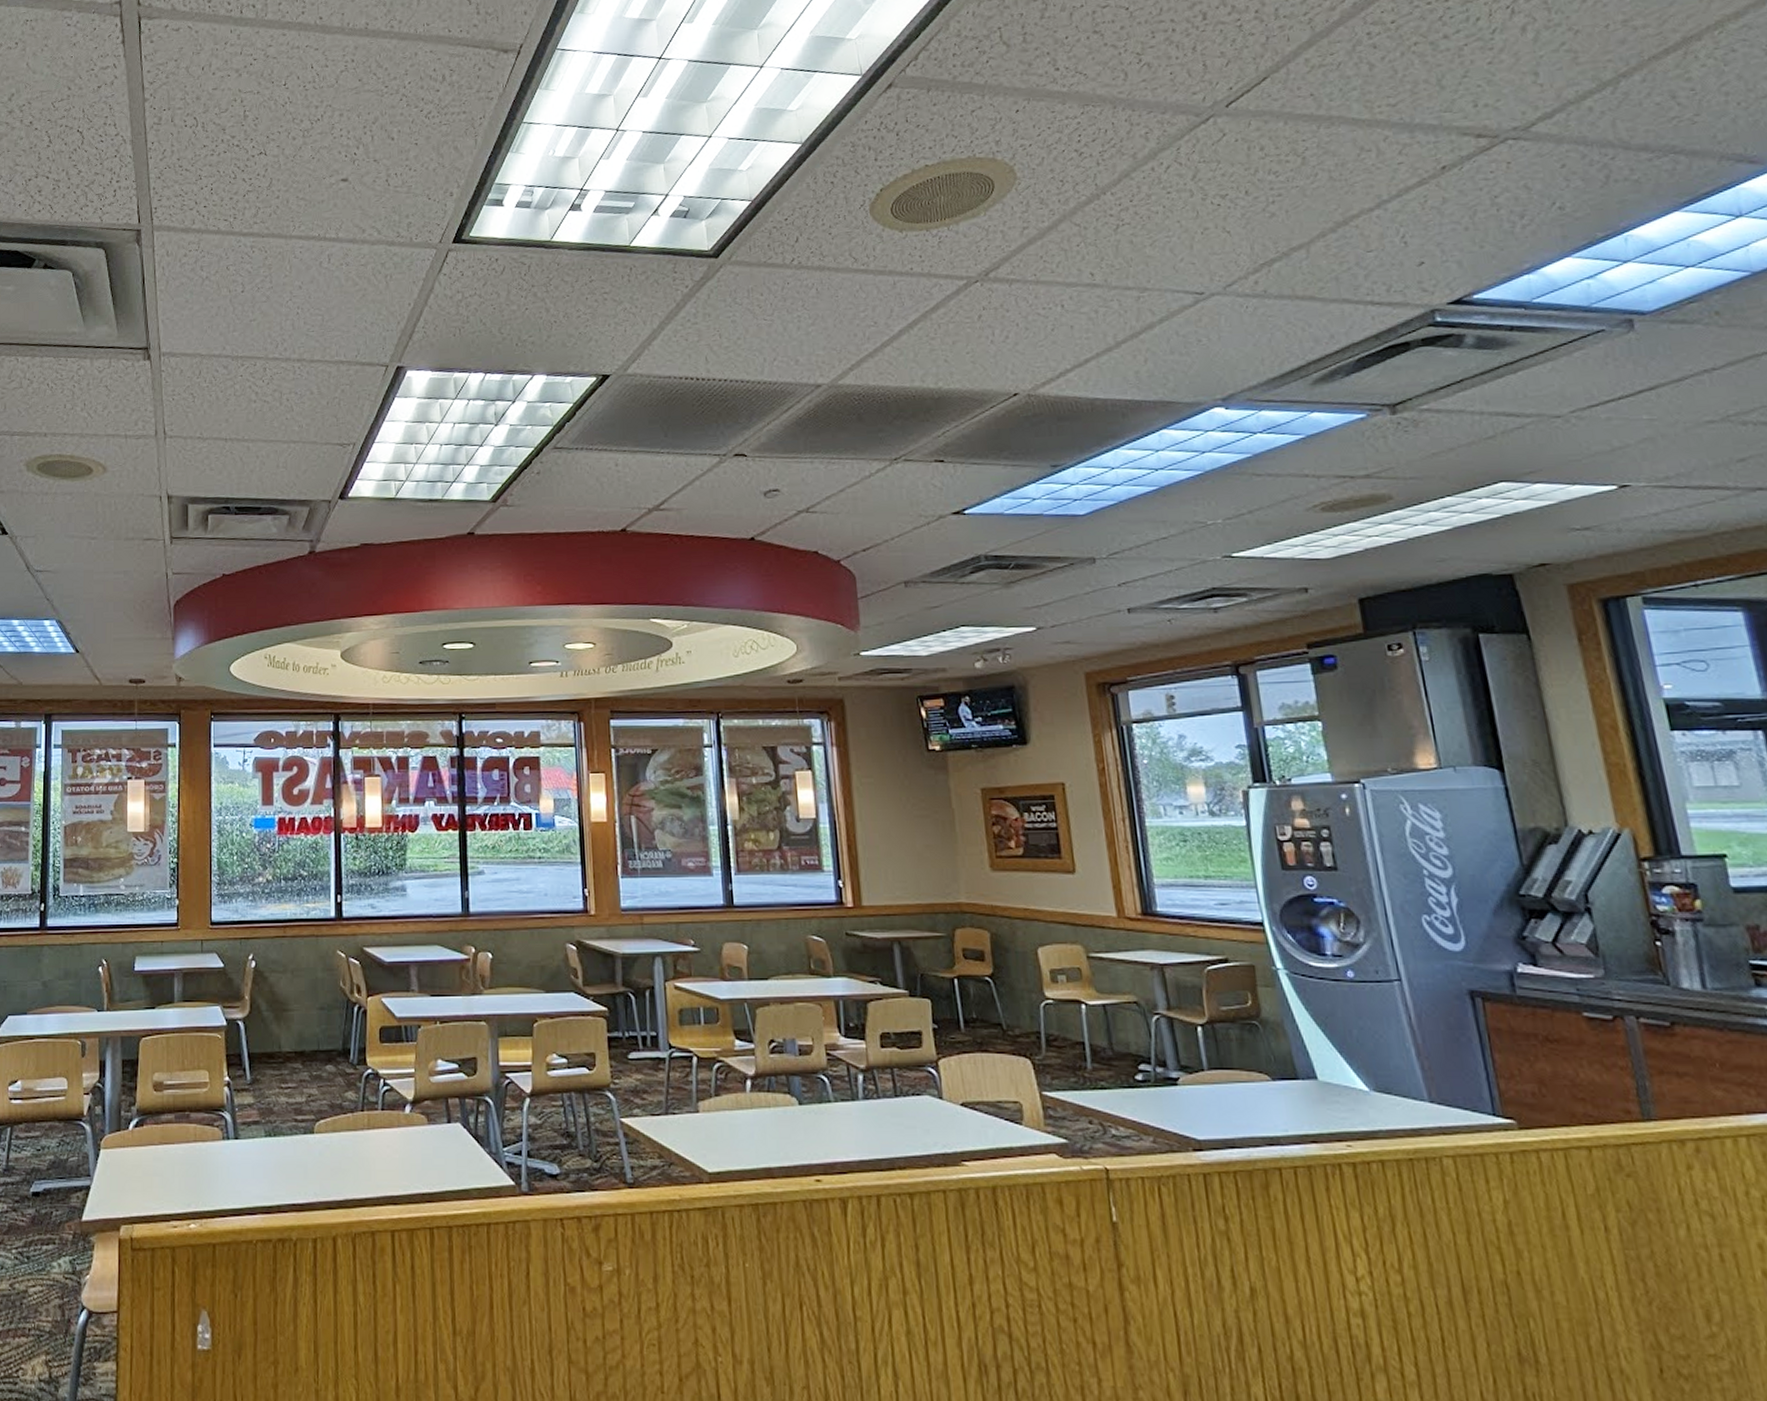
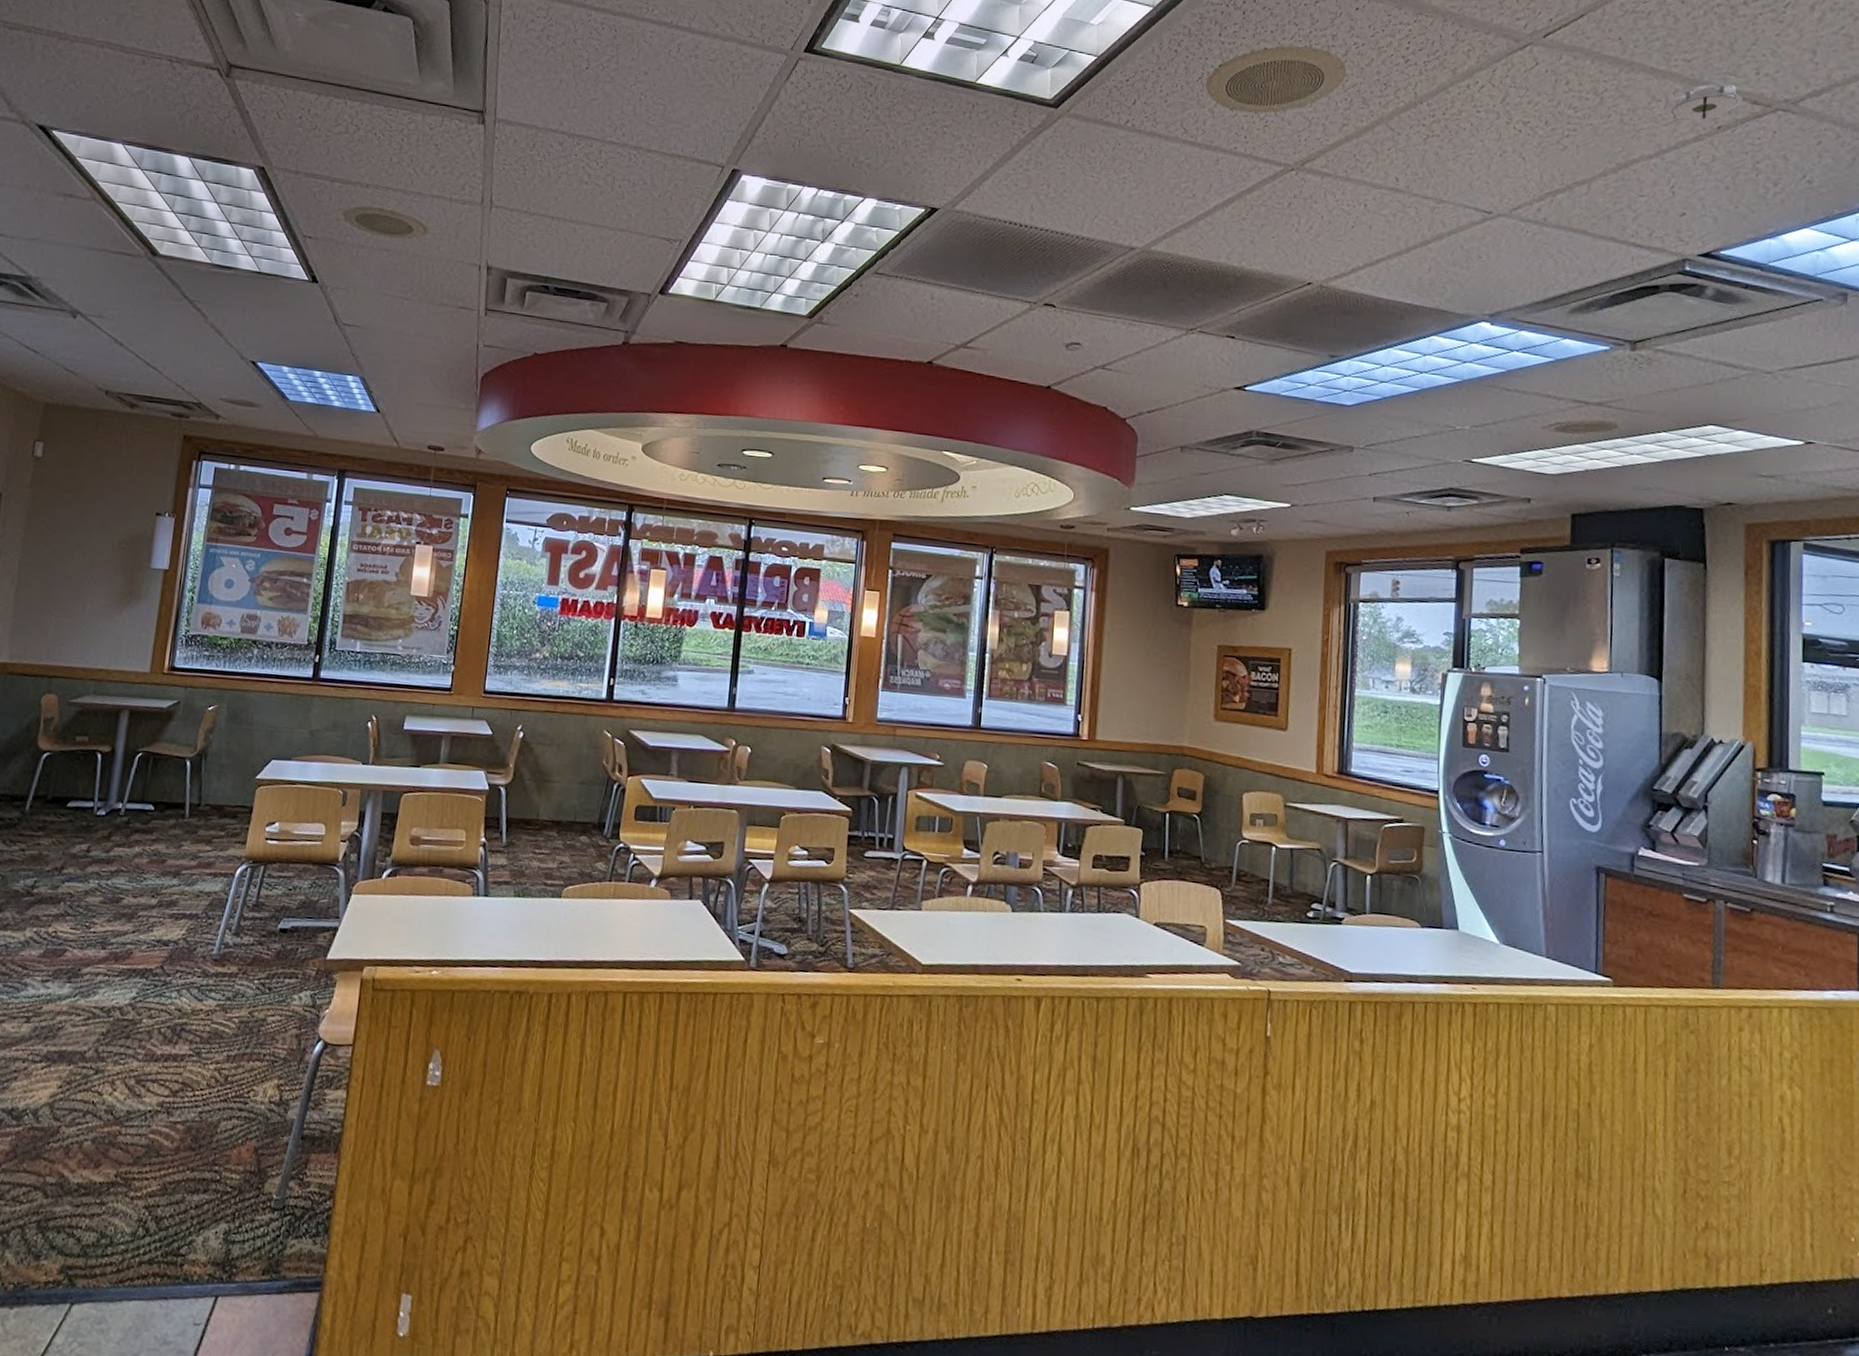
smoke detector: none [1379,121,1466,177] -> present [1664,82,1744,127]

